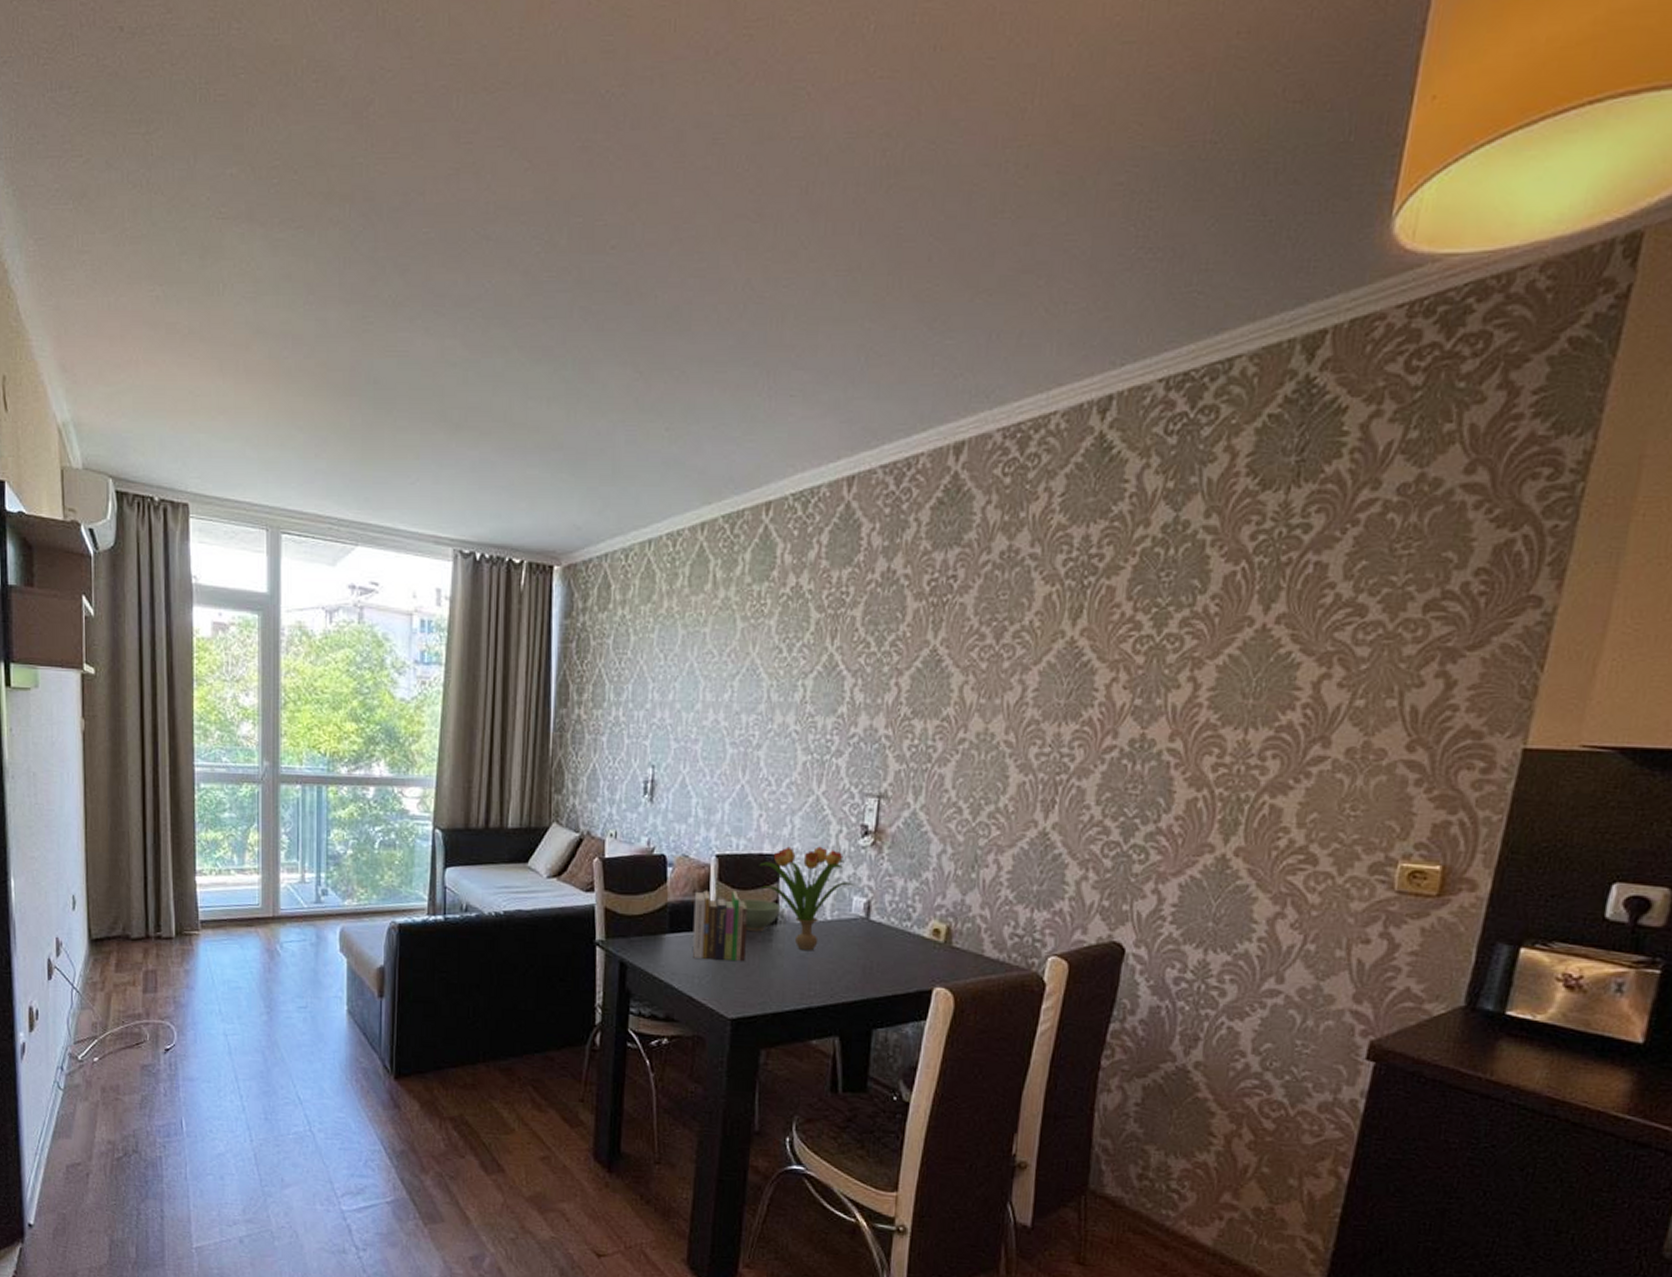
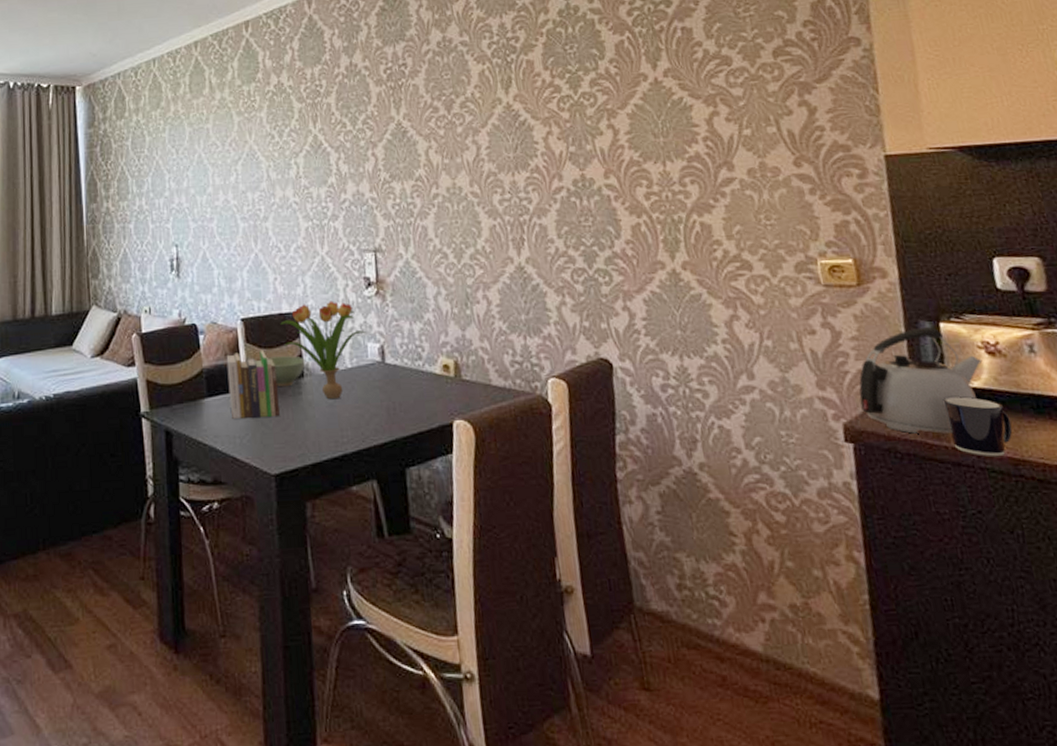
kettle: none [1396,950,1556,1066] -> present [859,327,983,435]
mug: none [1489,1028,1565,1095] -> present [943,396,1013,458]

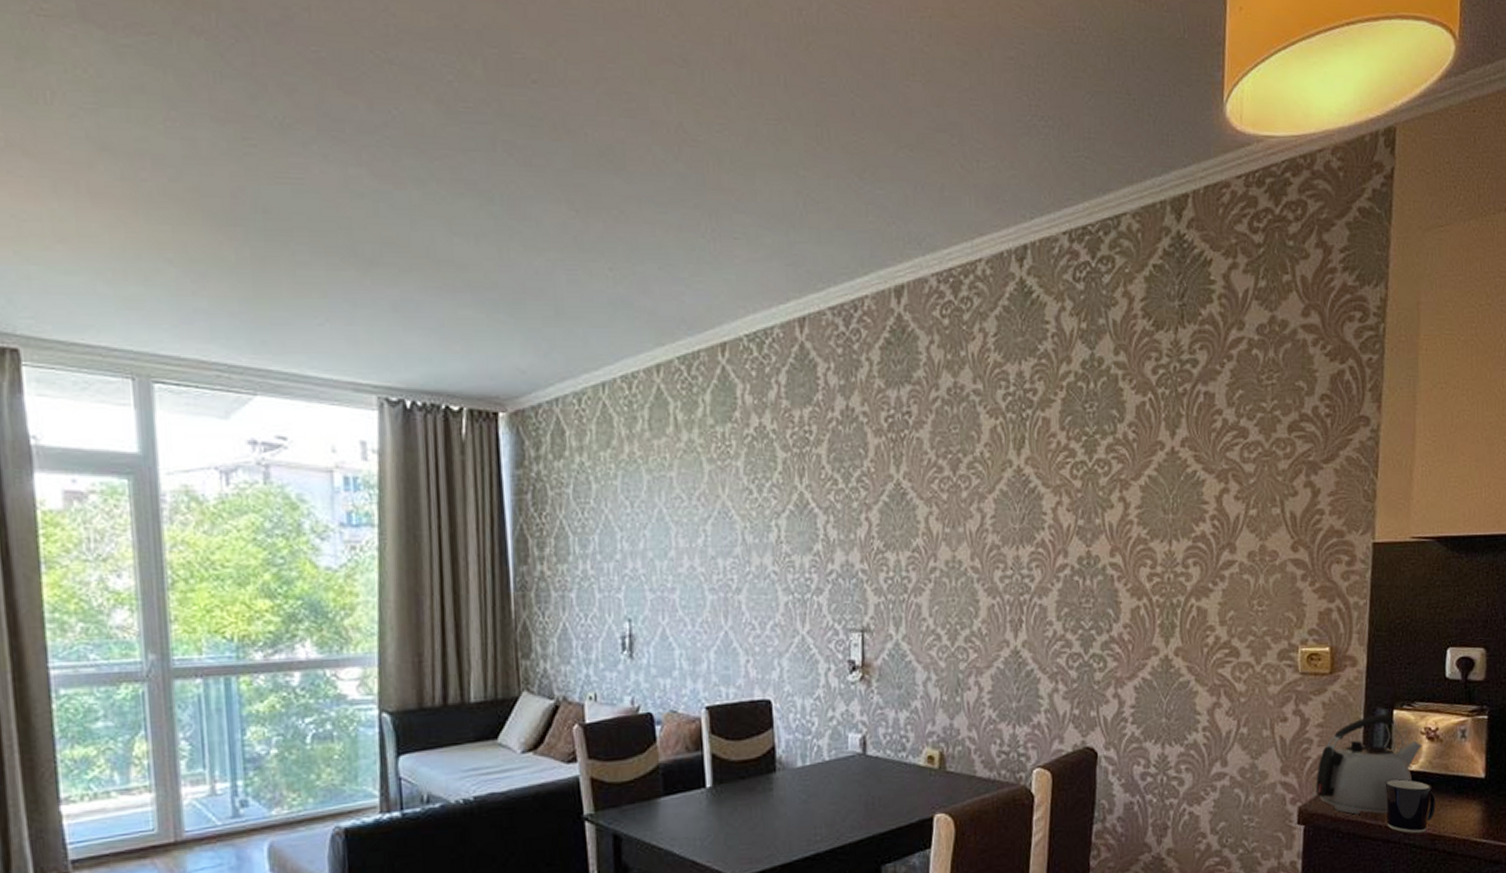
books: present [226,349,280,419] -> none [687,741,747,819]
bowl: present [268,356,305,387] -> none [736,748,778,783]
flower arrangement: present [280,301,366,400] -> none [751,686,848,796]

